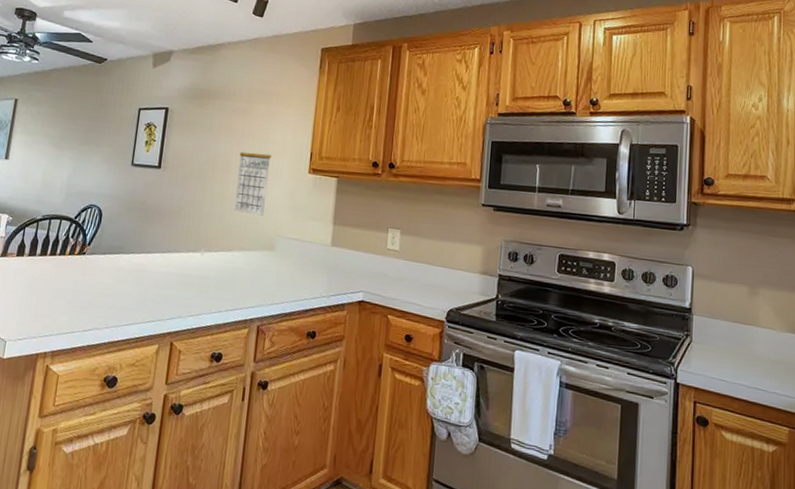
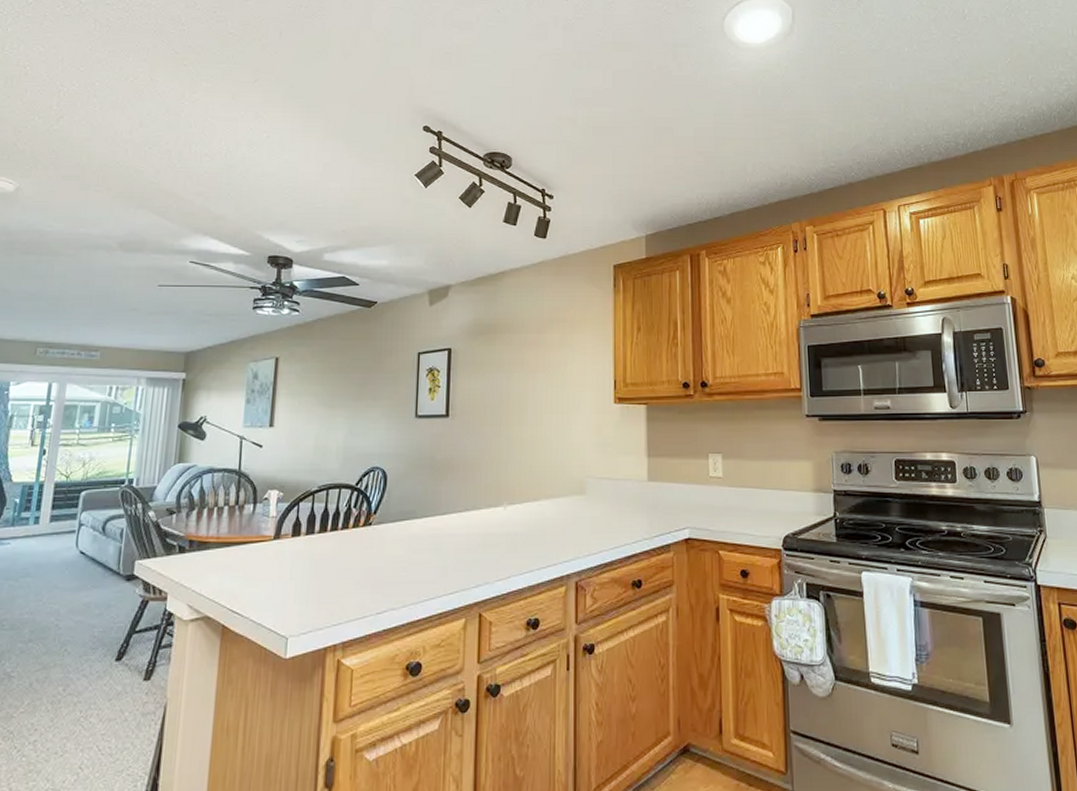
calendar: present [234,151,272,216] -> none [535,387,572,457]

